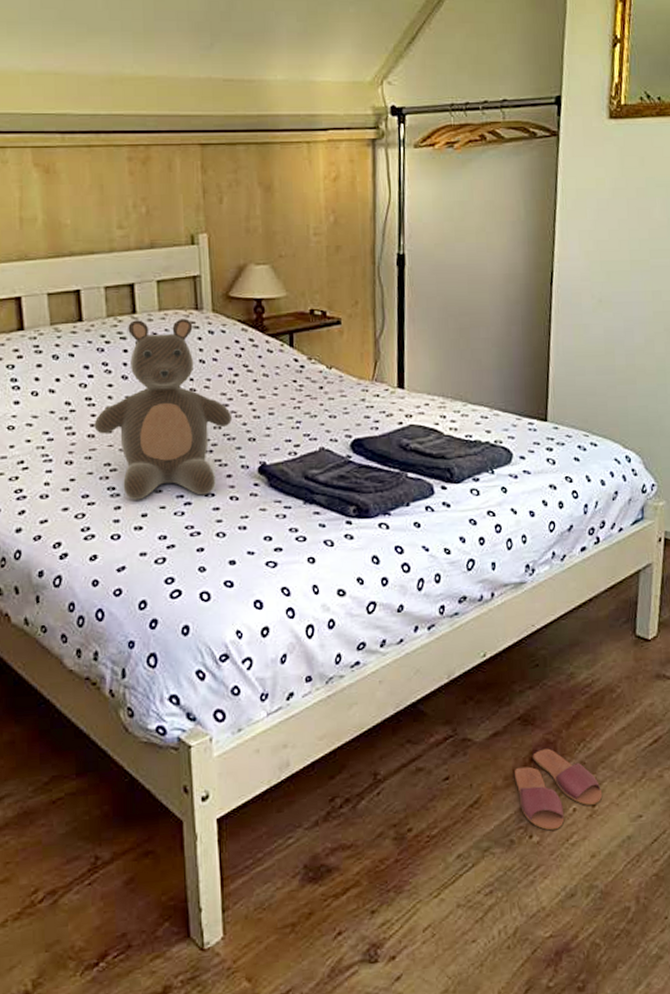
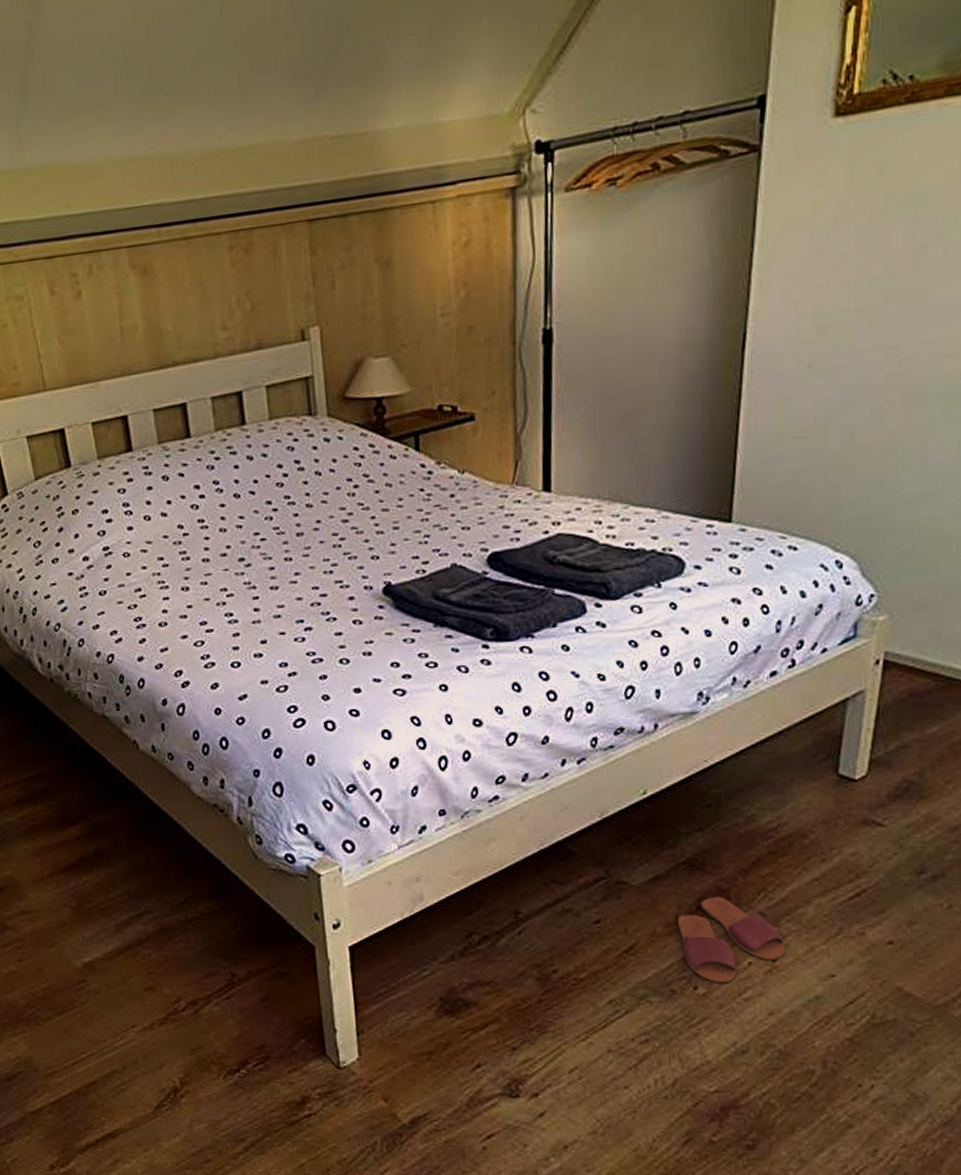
teddy bear: present [94,318,233,500] -> none [208,426,354,626]

